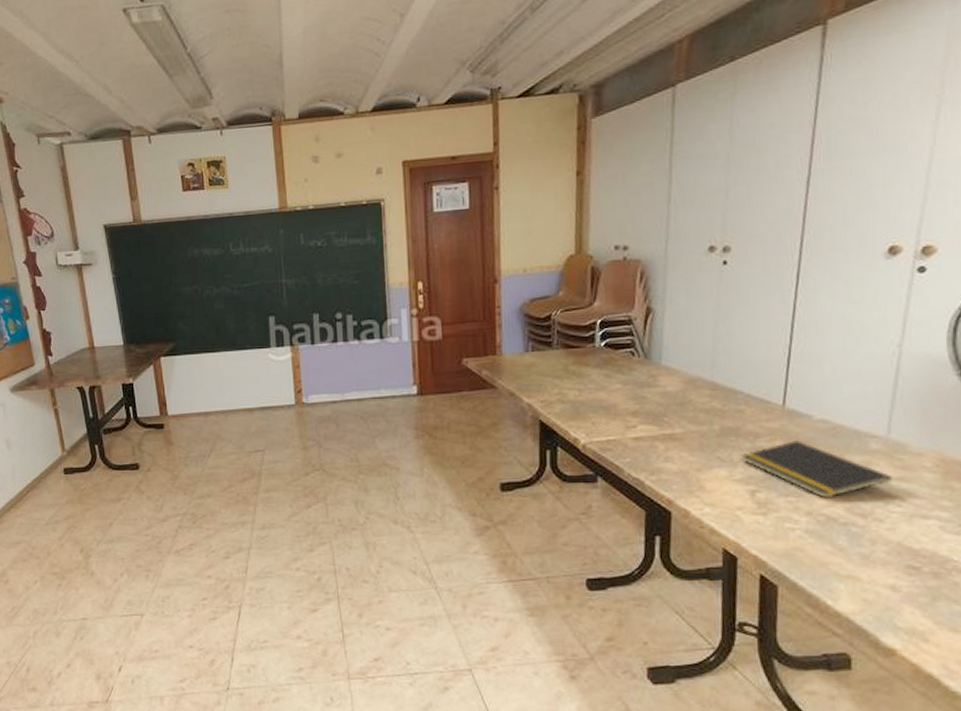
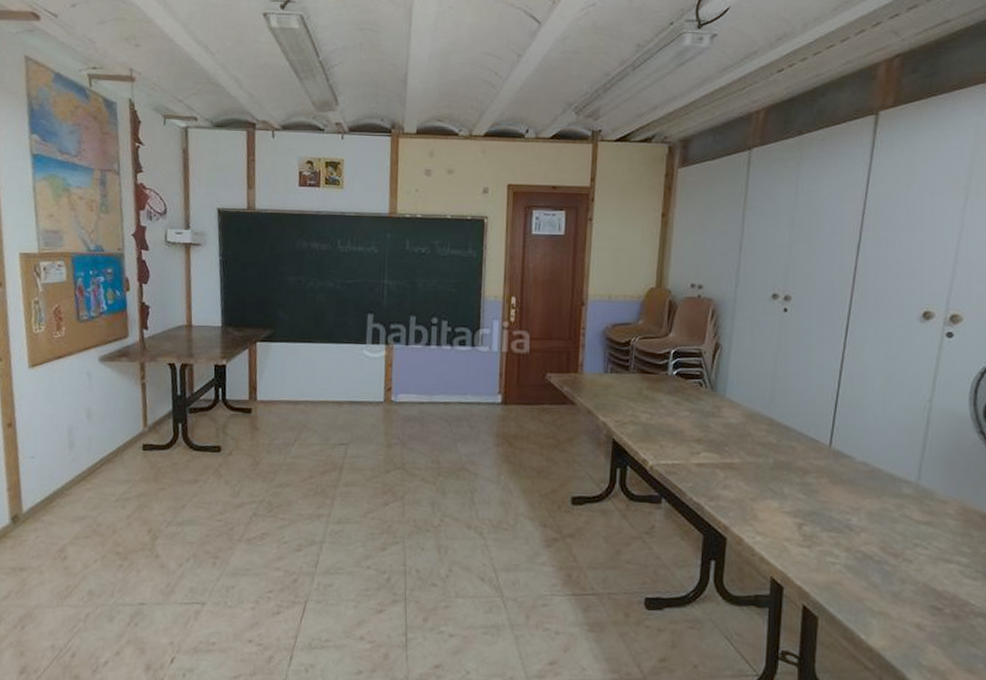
notepad: present [740,440,892,499] -> none [791,479,921,537]

